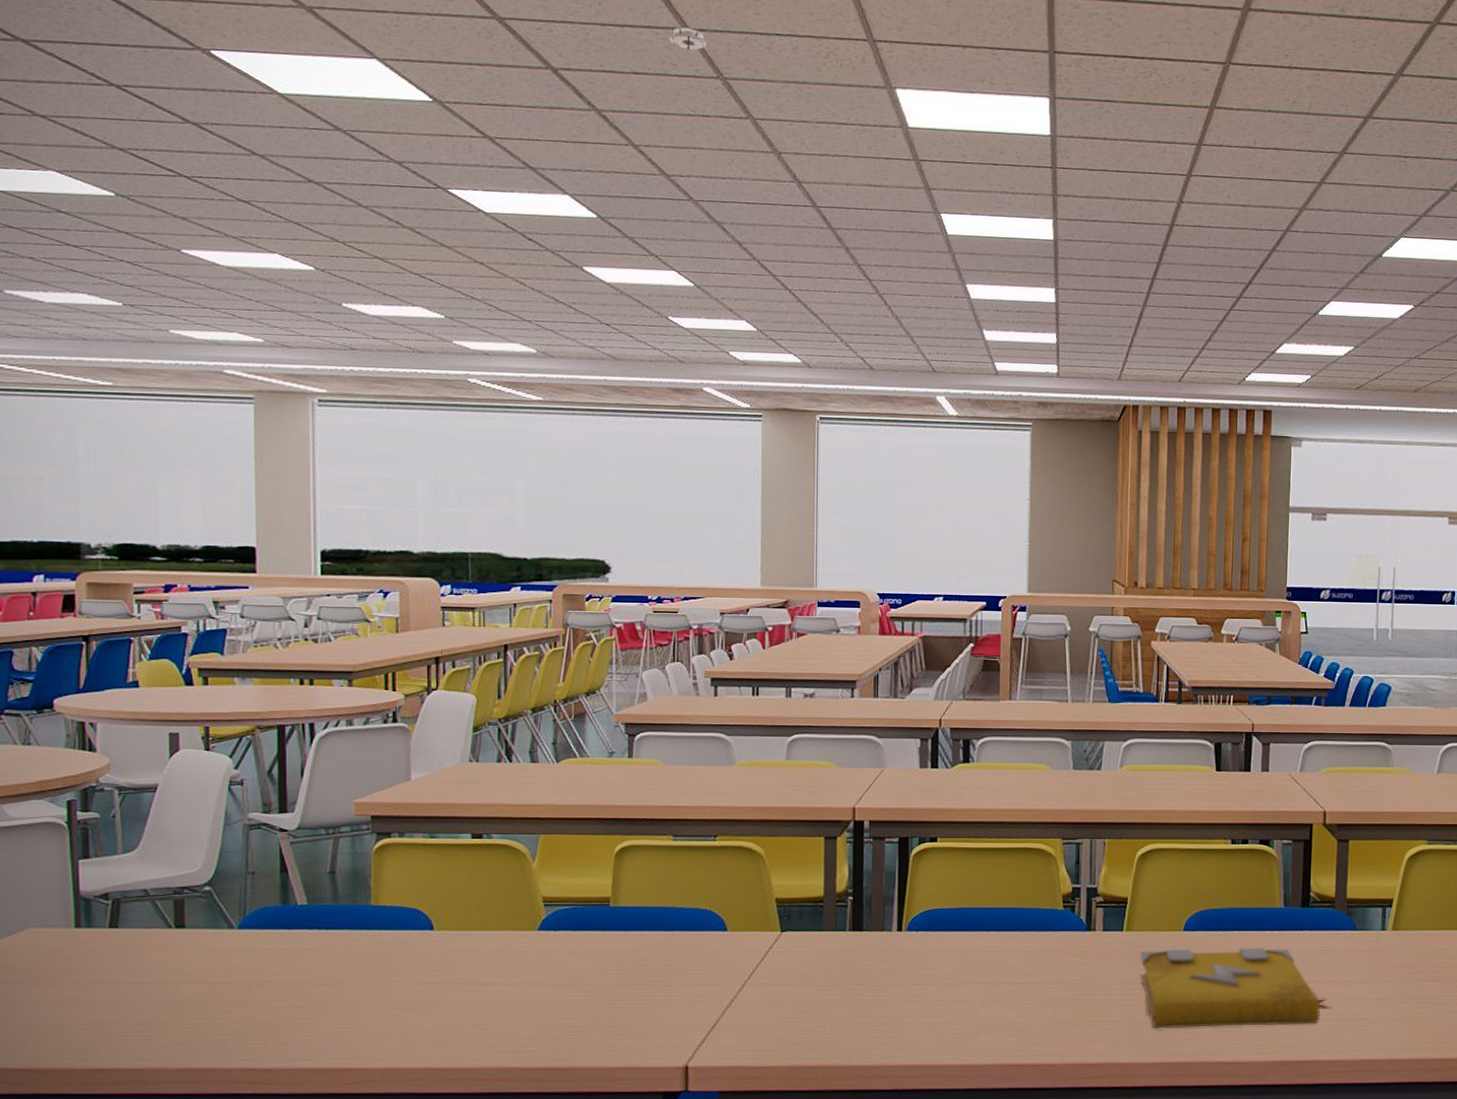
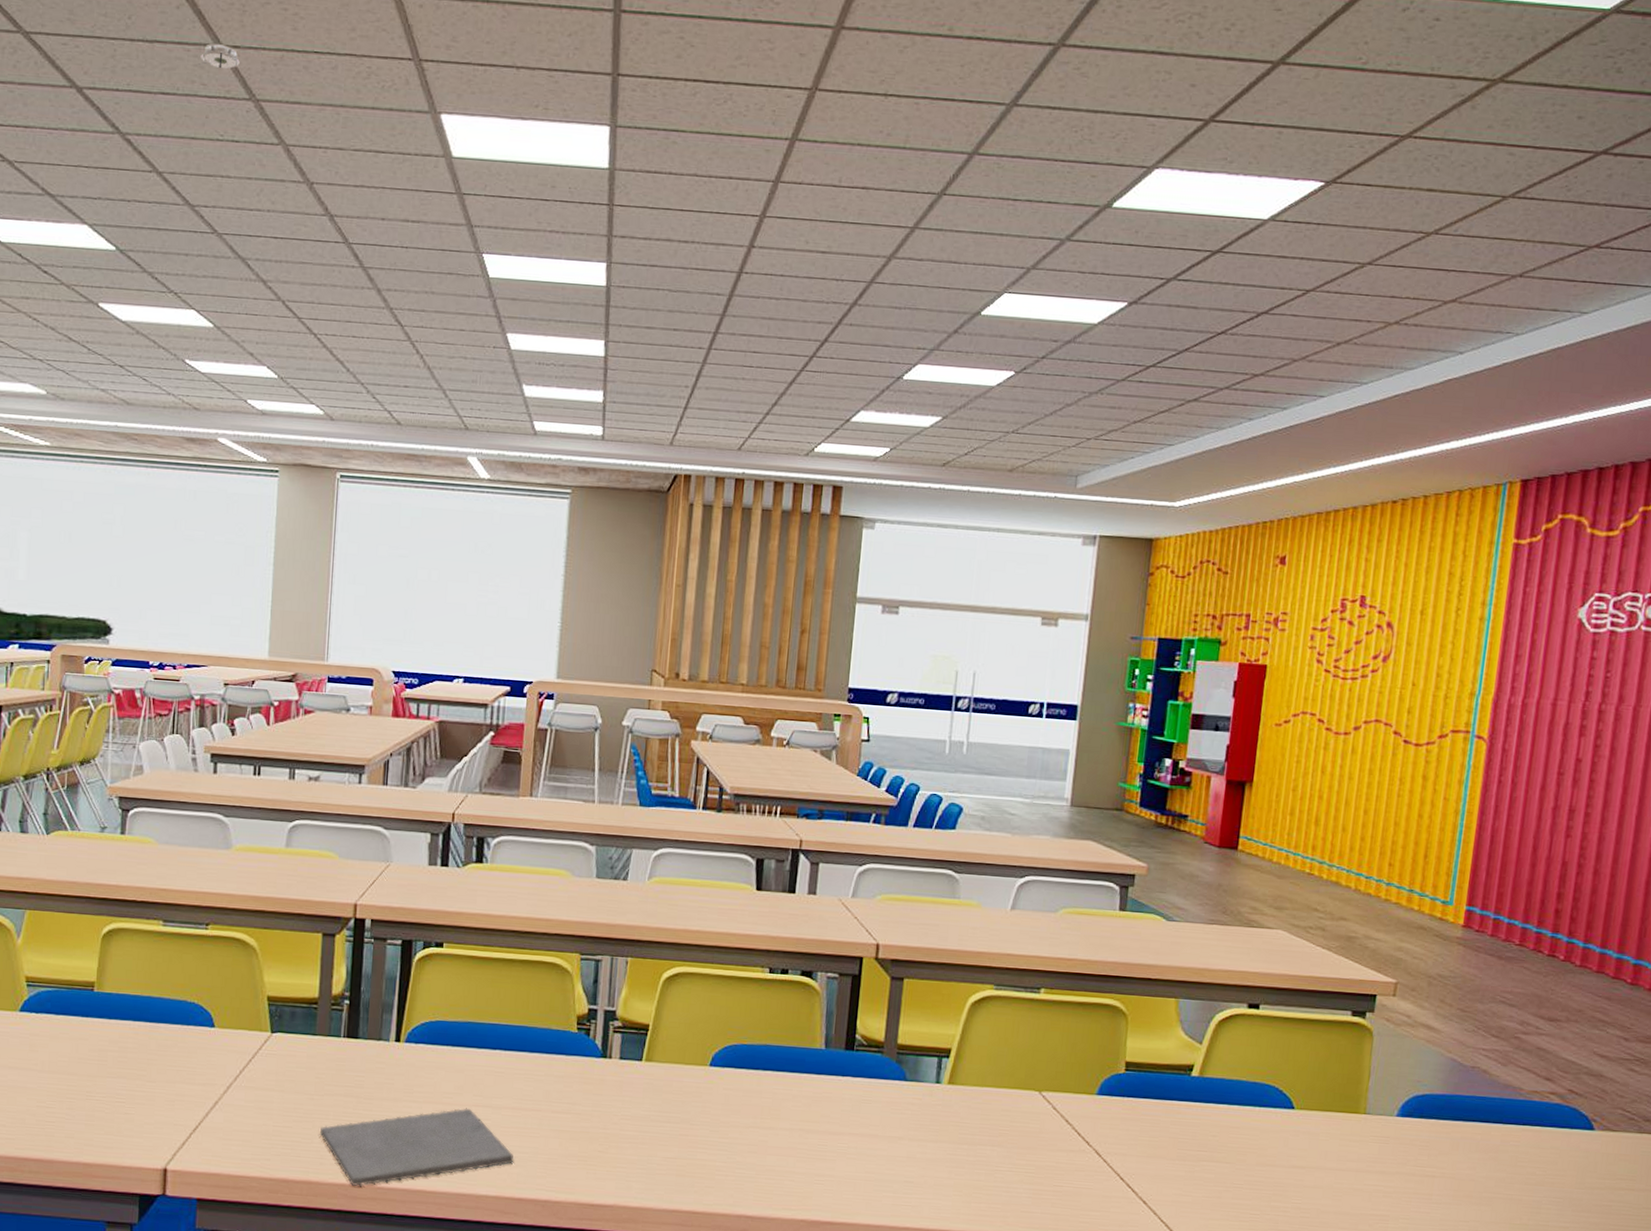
notepad: none [832,986,1012,1067] -> present [320,1108,514,1187]
spell book: present [1139,947,1333,1029] -> none [657,1084,874,1183]

